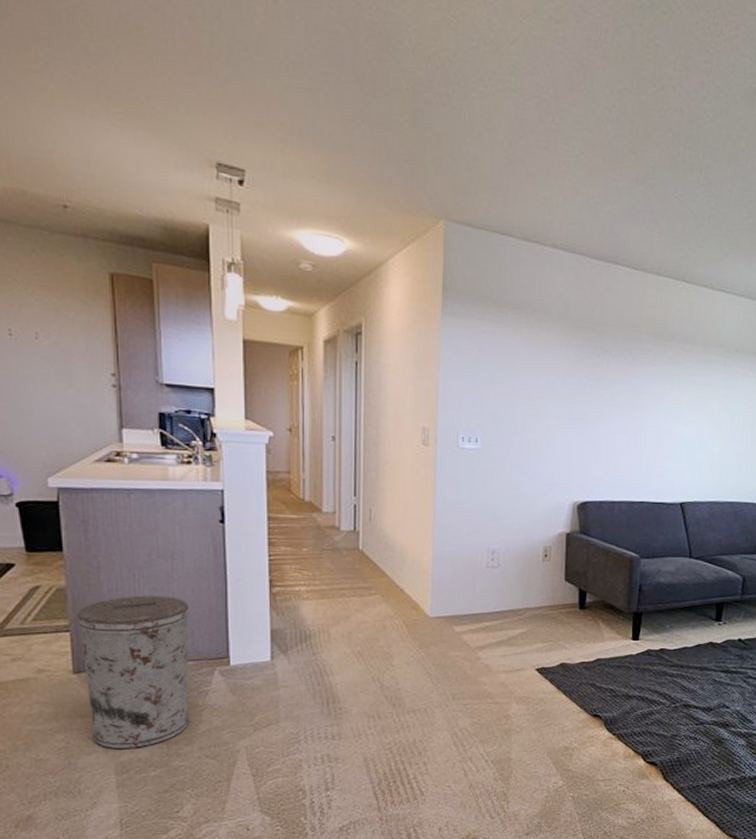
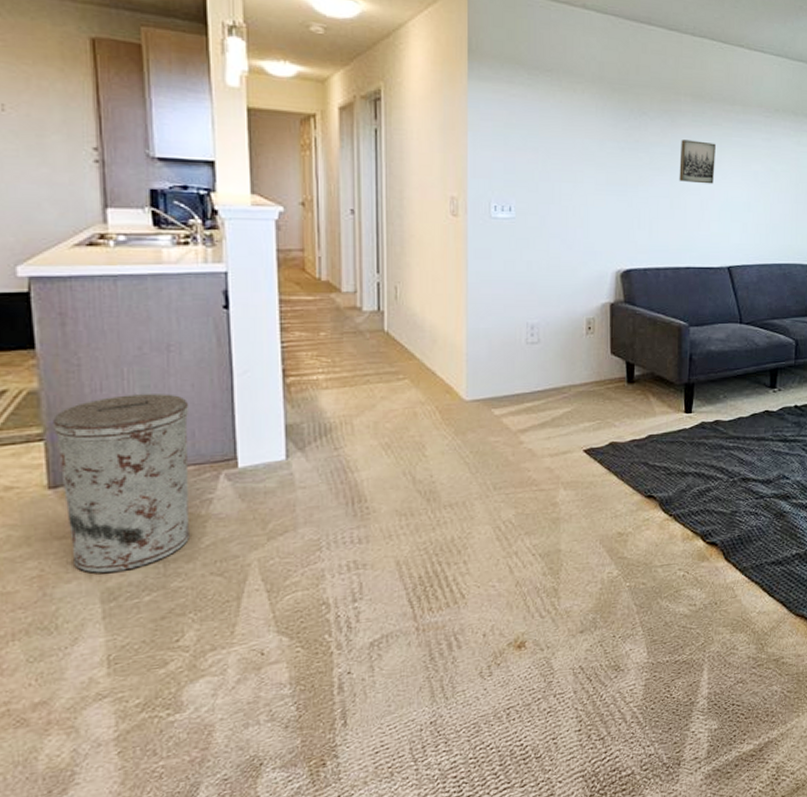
wall art: none [637,378,675,422] -> present [679,140,716,184]

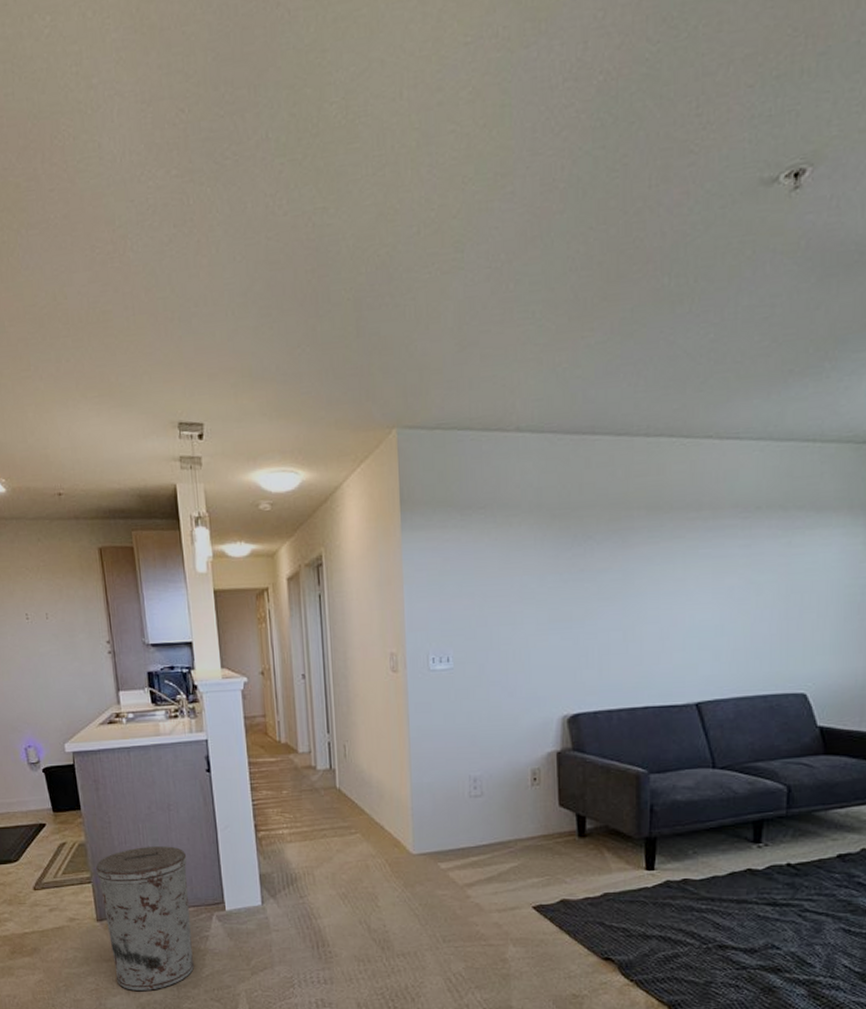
wall art: present [679,140,716,184] -> none [633,559,678,610]

